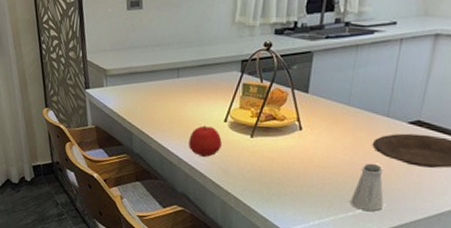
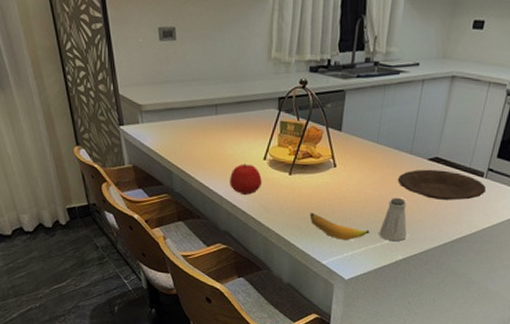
banana: none [272,176,340,208] -> present [309,212,370,240]

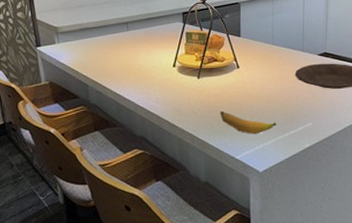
apple: present [230,163,262,196] -> none [143,72,173,101]
saltshaker: present [379,197,407,242] -> none [285,90,310,131]

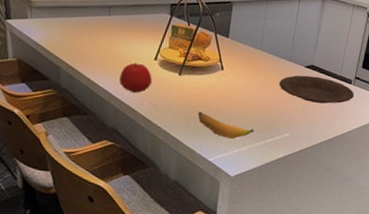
apple: none [143,72,173,101] -> present [119,62,152,94]

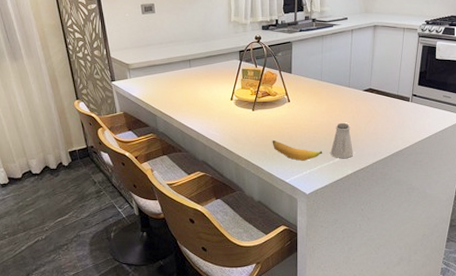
apple: present [119,62,152,94] -> none [204,104,230,130]
saltshaker: none [262,99,288,140] -> present [330,122,353,159]
plate: present [279,75,355,104] -> none [341,98,413,122]

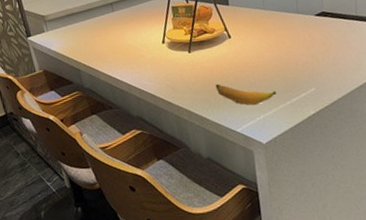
saltshaker: present [330,122,353,159] -> none [285,55,313,98]

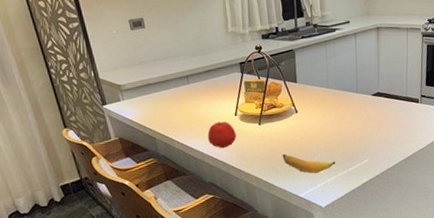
apple: none [134,50,165,80] -> present [207,121,237,149]

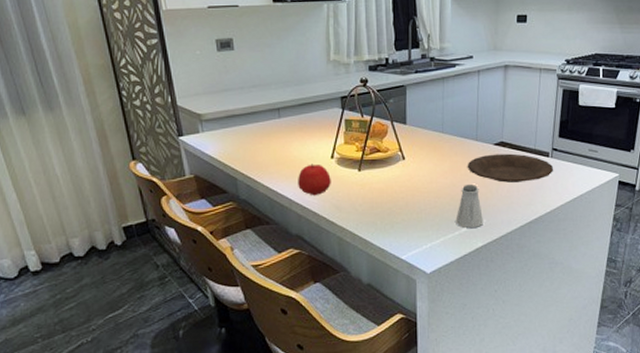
banana: present [282,153,336,174] -> none [383,206,446,232]
saltshaker: none [343,129,367,167] -> present [455,184,483,229]
plate: none [350,102,424,127] -> present [467,153,554,183]

